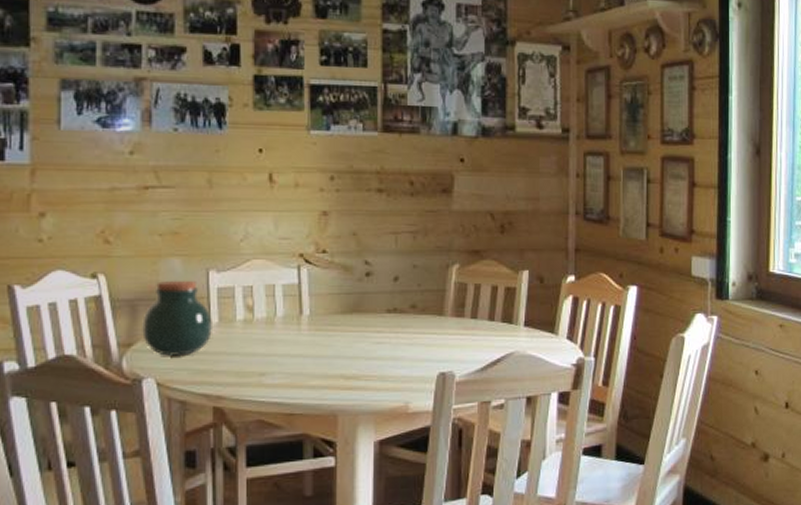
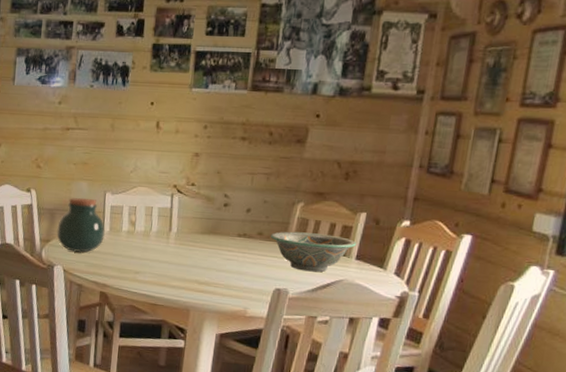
decorative bowl: none [425,300,523,347] -> present [270,231,357,272]

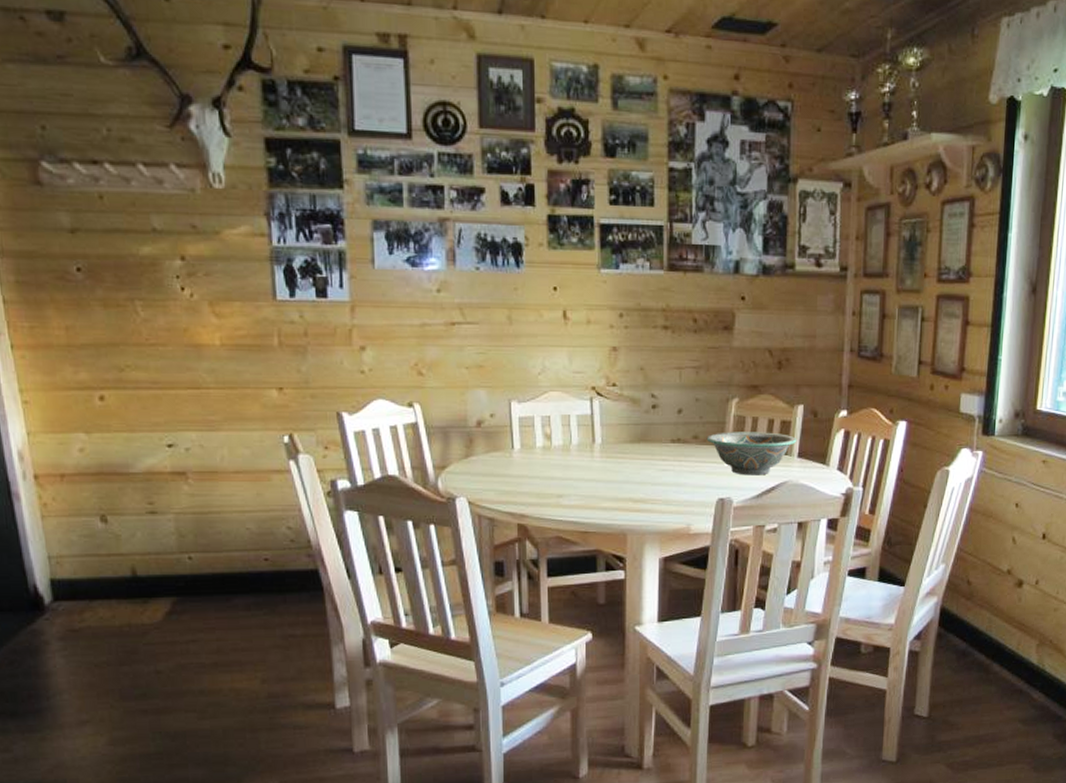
jar: present [56,197,105,253] -> none [454,409,515,478]

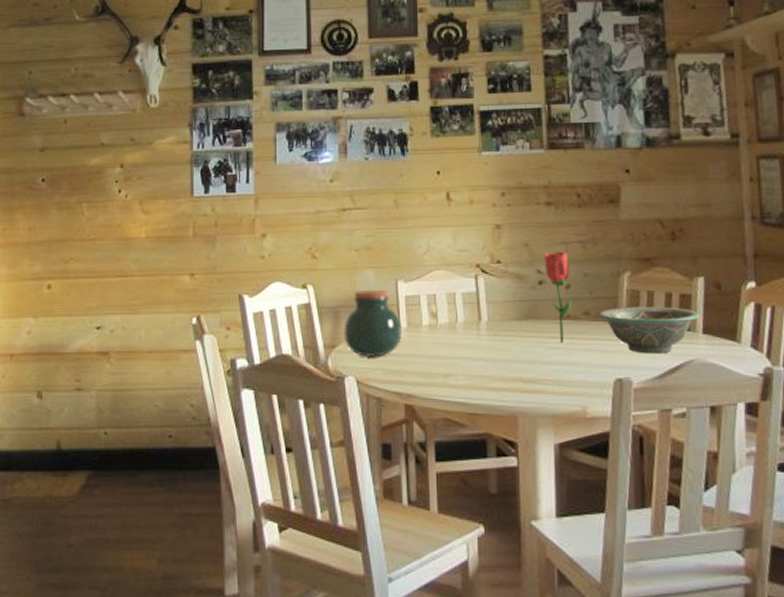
jar: none [454,409,515,478] -> present [343,289,402,357]
flower: none [659,376,683,466] -> present [544,251,572,344]

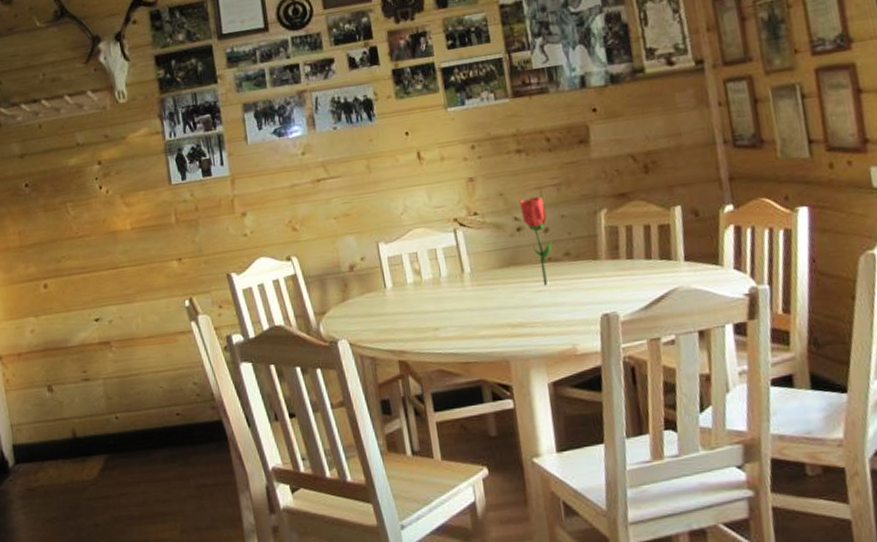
jar: present [343,289,402,357] -> none [331,253,389,320]
decorative bowl: present [598,307,700,354] -> none [578,238,681,287]

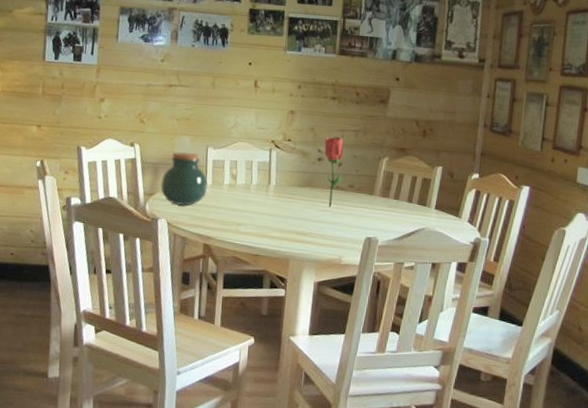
jar: none [331,253,389,320] -> present [160,152,208,206]

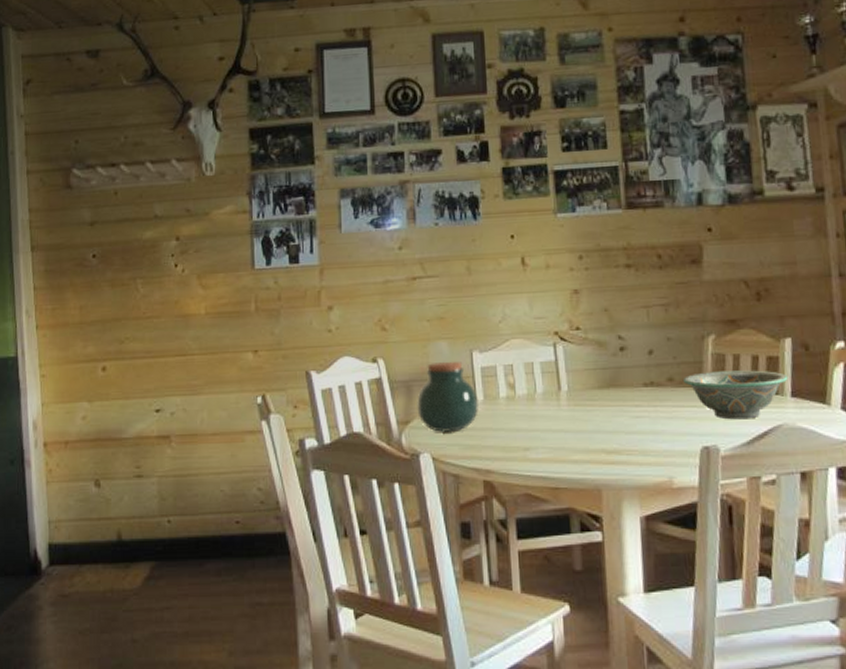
flower: present [324,136,344,208] -> none [625,316,656,412]
decorative bowl: none [360,184,435,222] -> present [682,370,789,420]

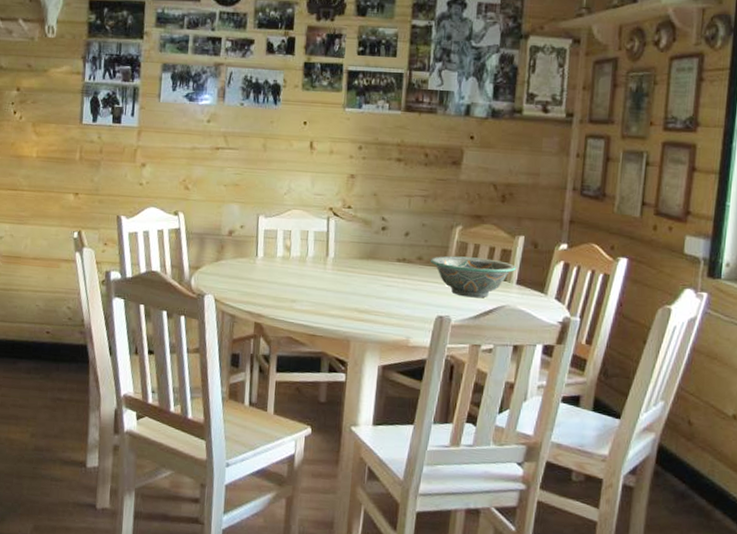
jar: present [417,361,478,432] -> none [207,221,259,280]

